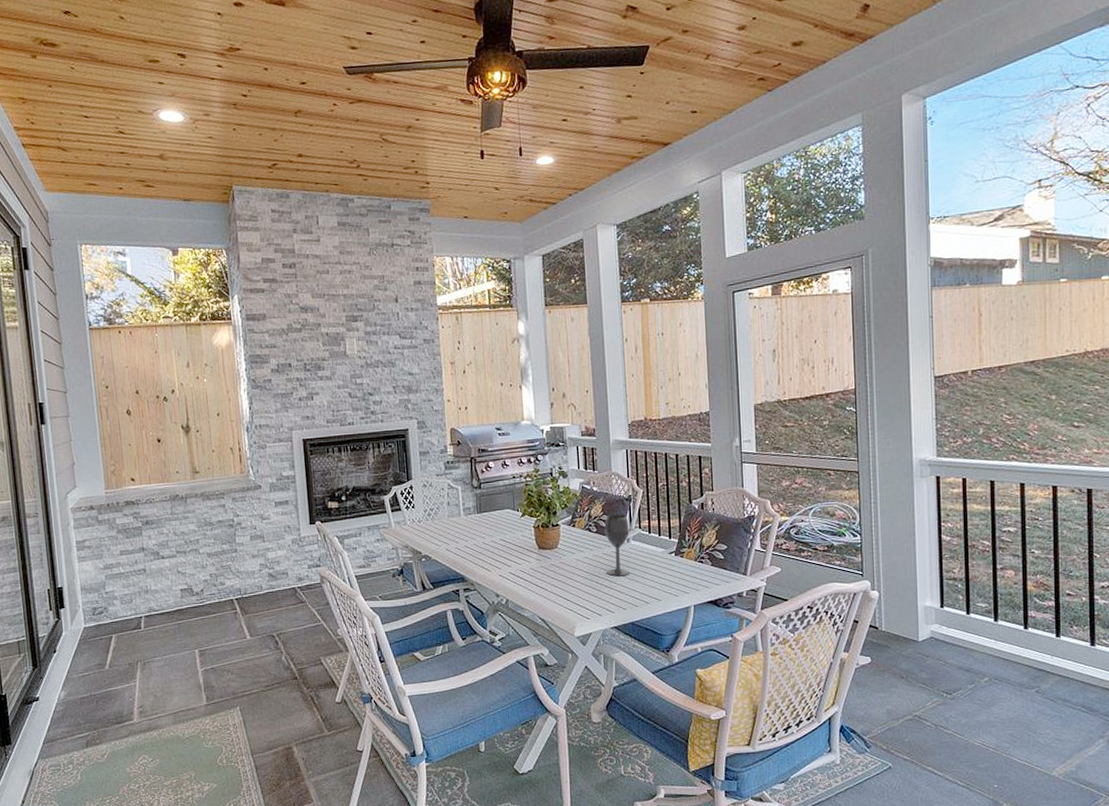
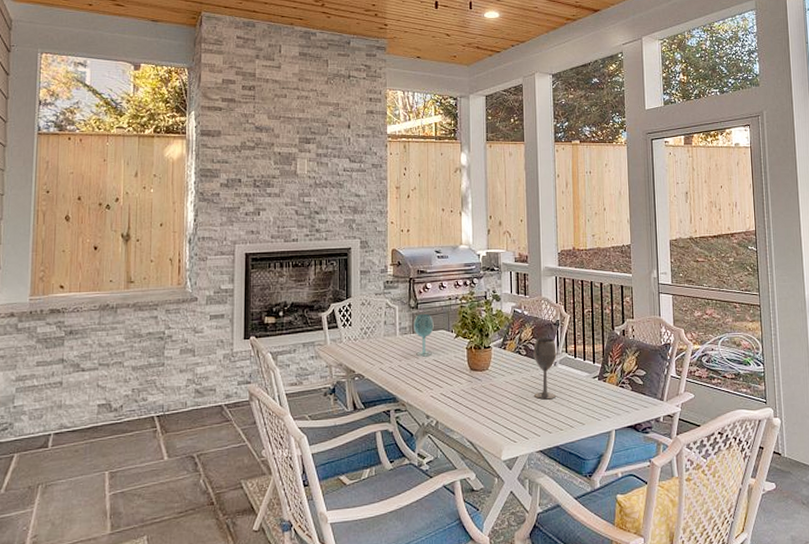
wine glass: none [477,493,499,537] -> present [413,313,434,357]

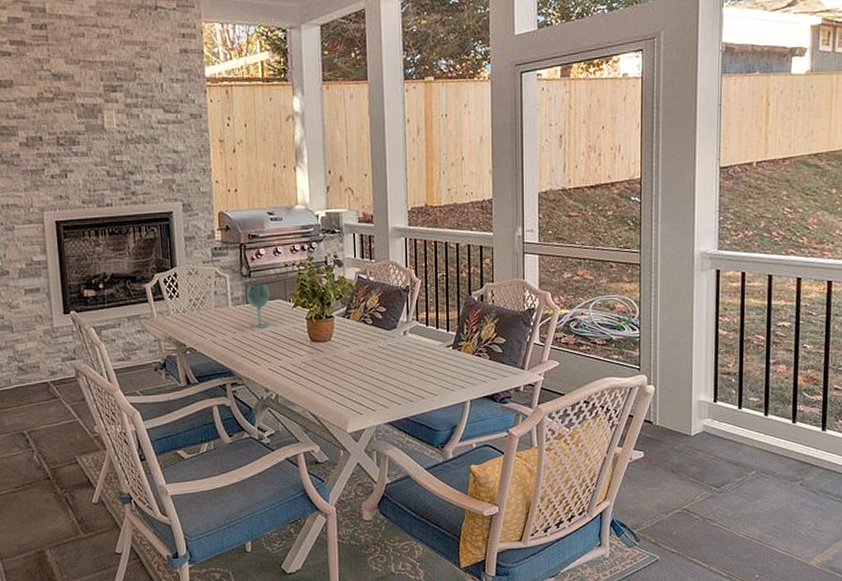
wine glass: present [533,338,557,400] -> none [380,305,406,371]

